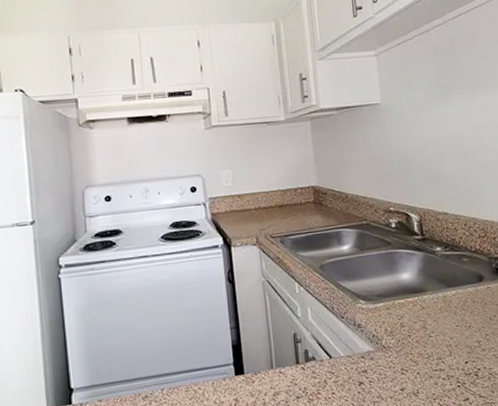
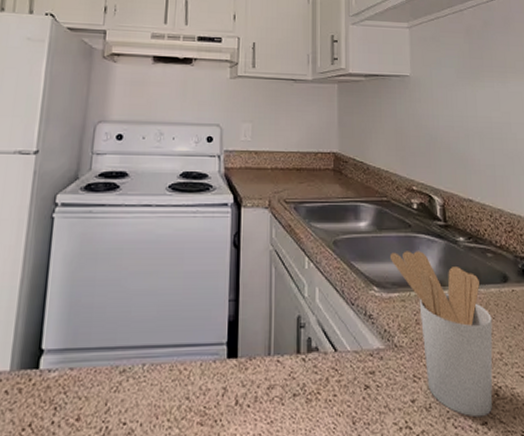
utensil holder: none [374,264,473,396] -> present [391,251,493,418]

